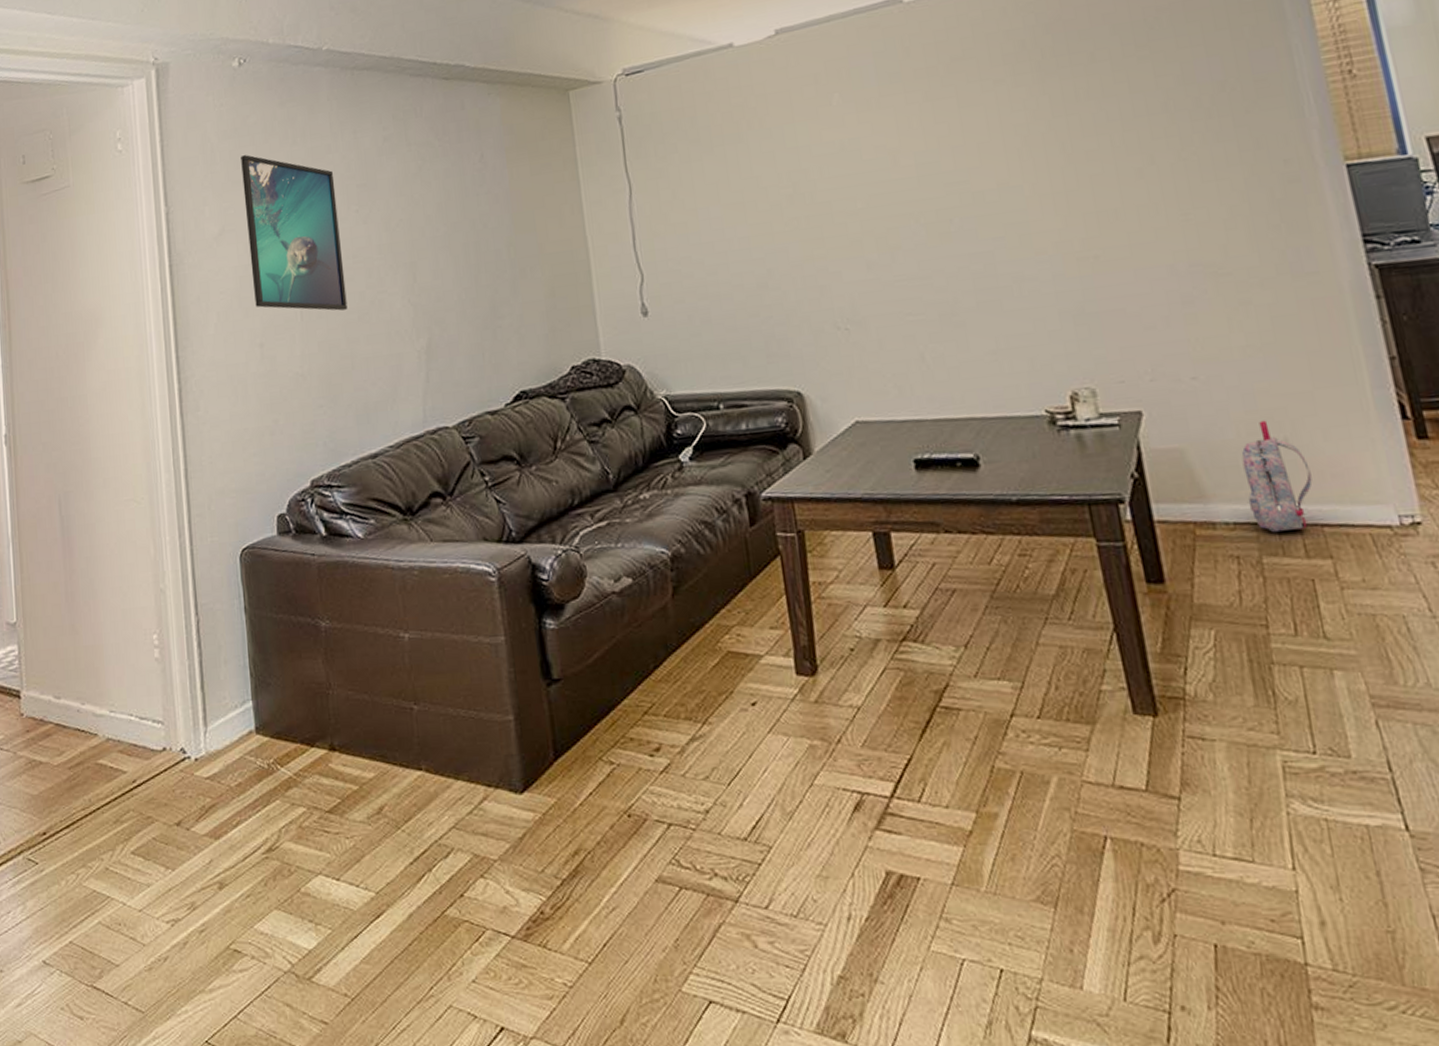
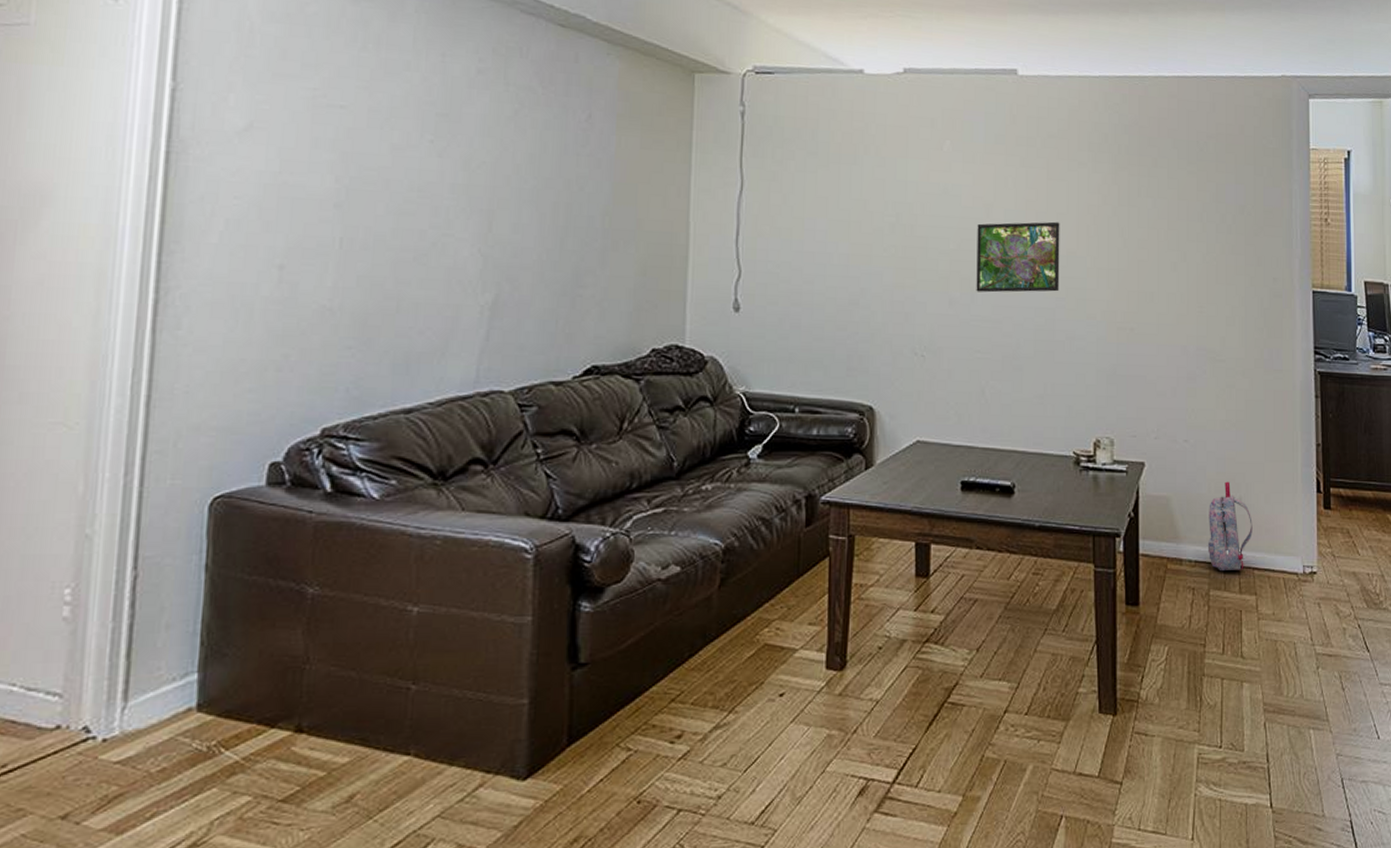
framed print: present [241,155,348,311] -> none [281,46,409,246]
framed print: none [885,152,995,249] -> present [976,221,1060,293]

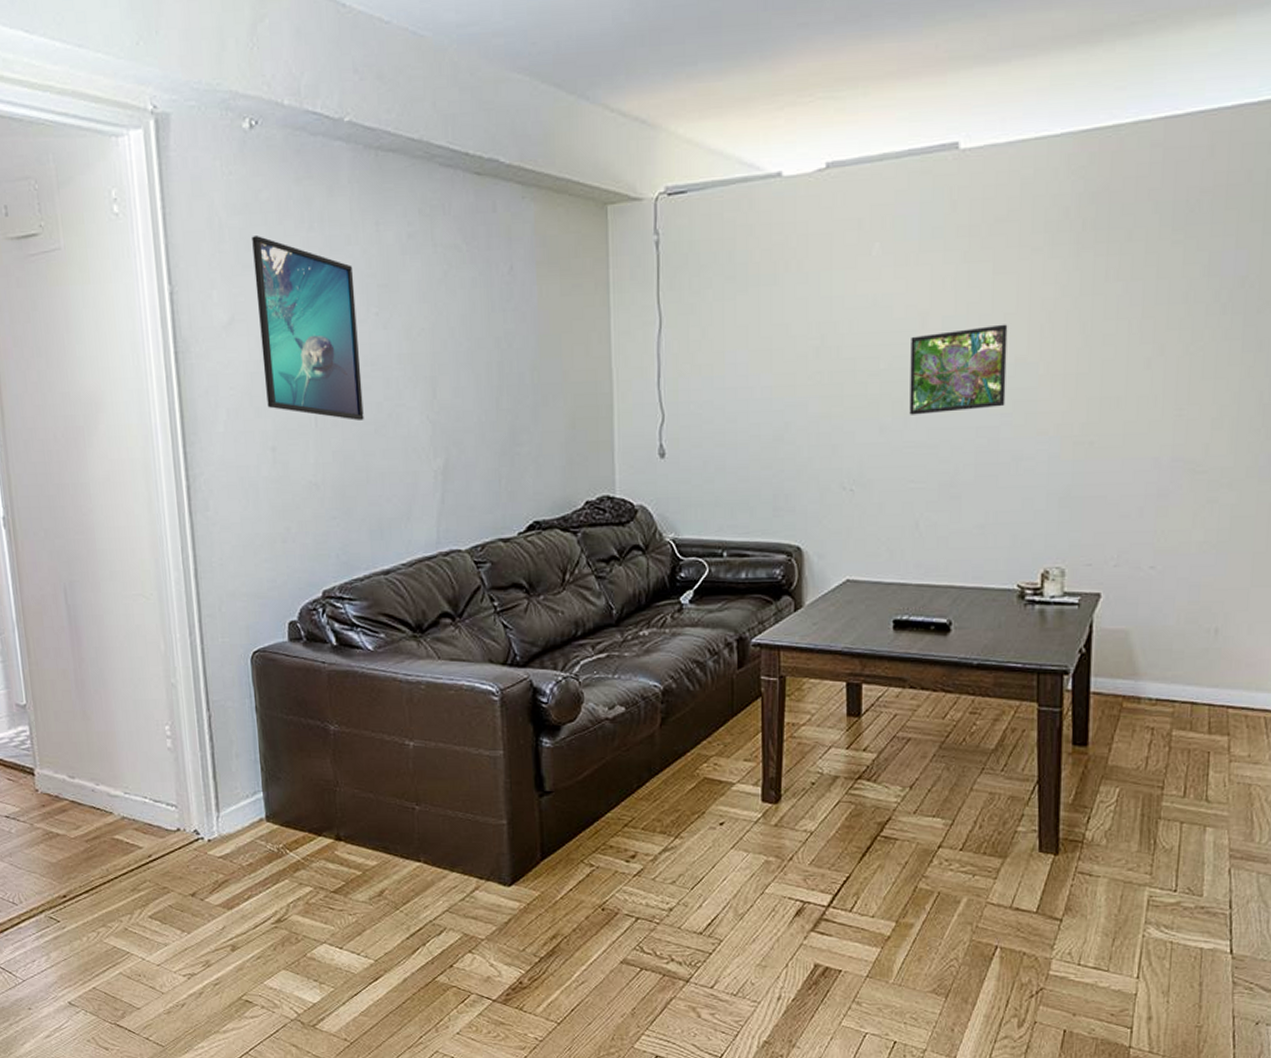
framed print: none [281,46,409,246] -> present [252,236,364,420]
backpack: present [1207,481,1253,570] -> none [1172,611,1230,709]

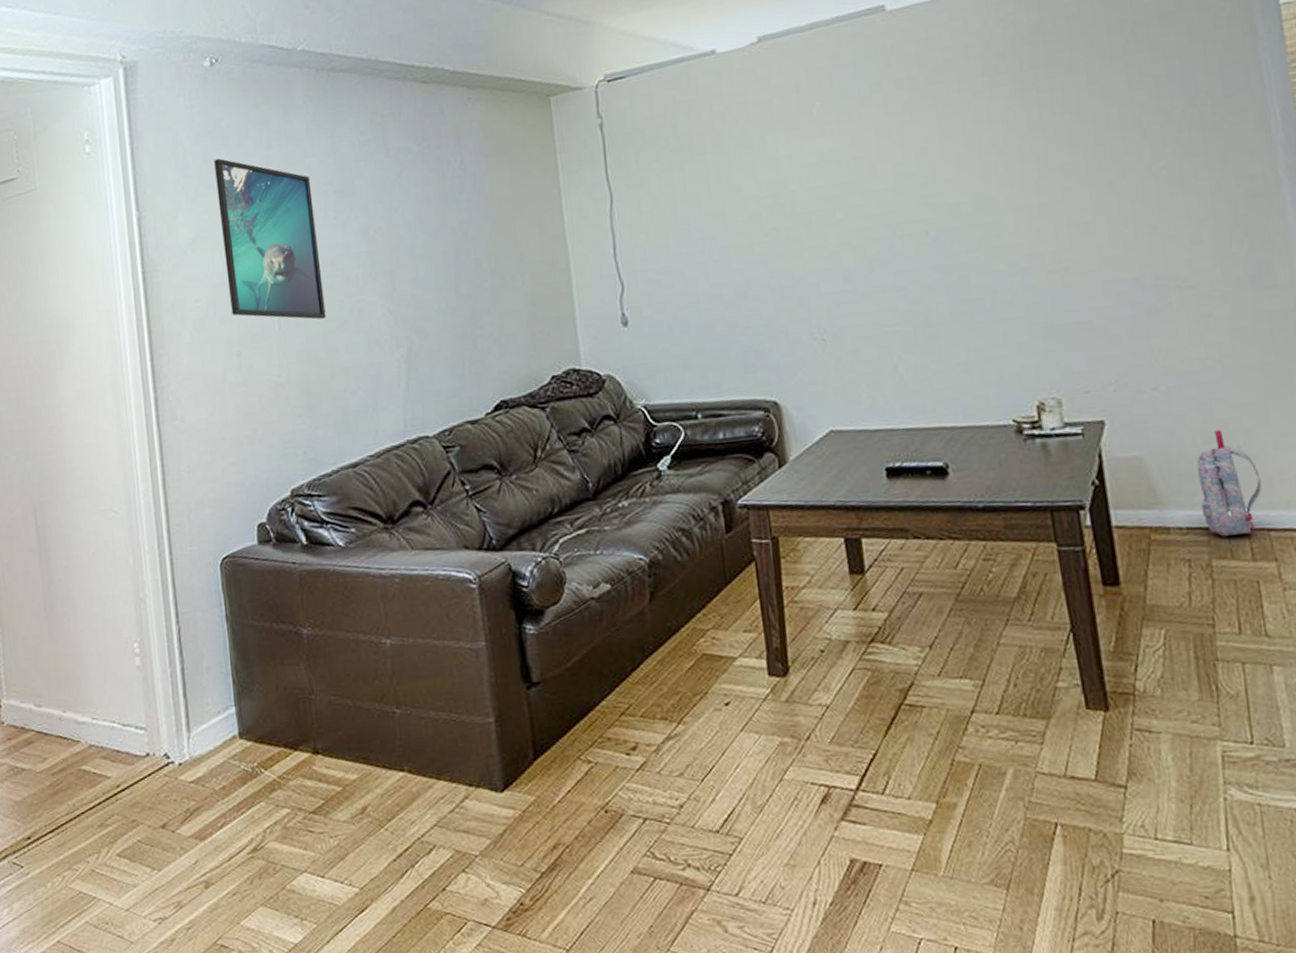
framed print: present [909,324,1008,415] -> none [863,164,970,261]
backpack: none [1172,611,1230,709] -> present [1196,429,1262,536]

